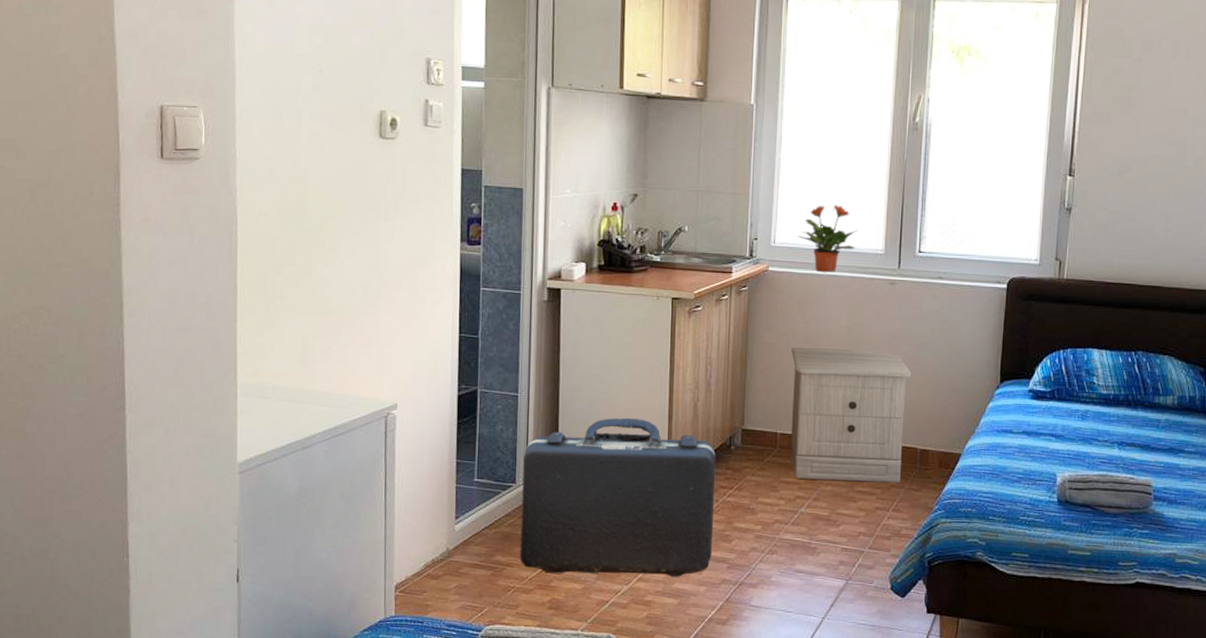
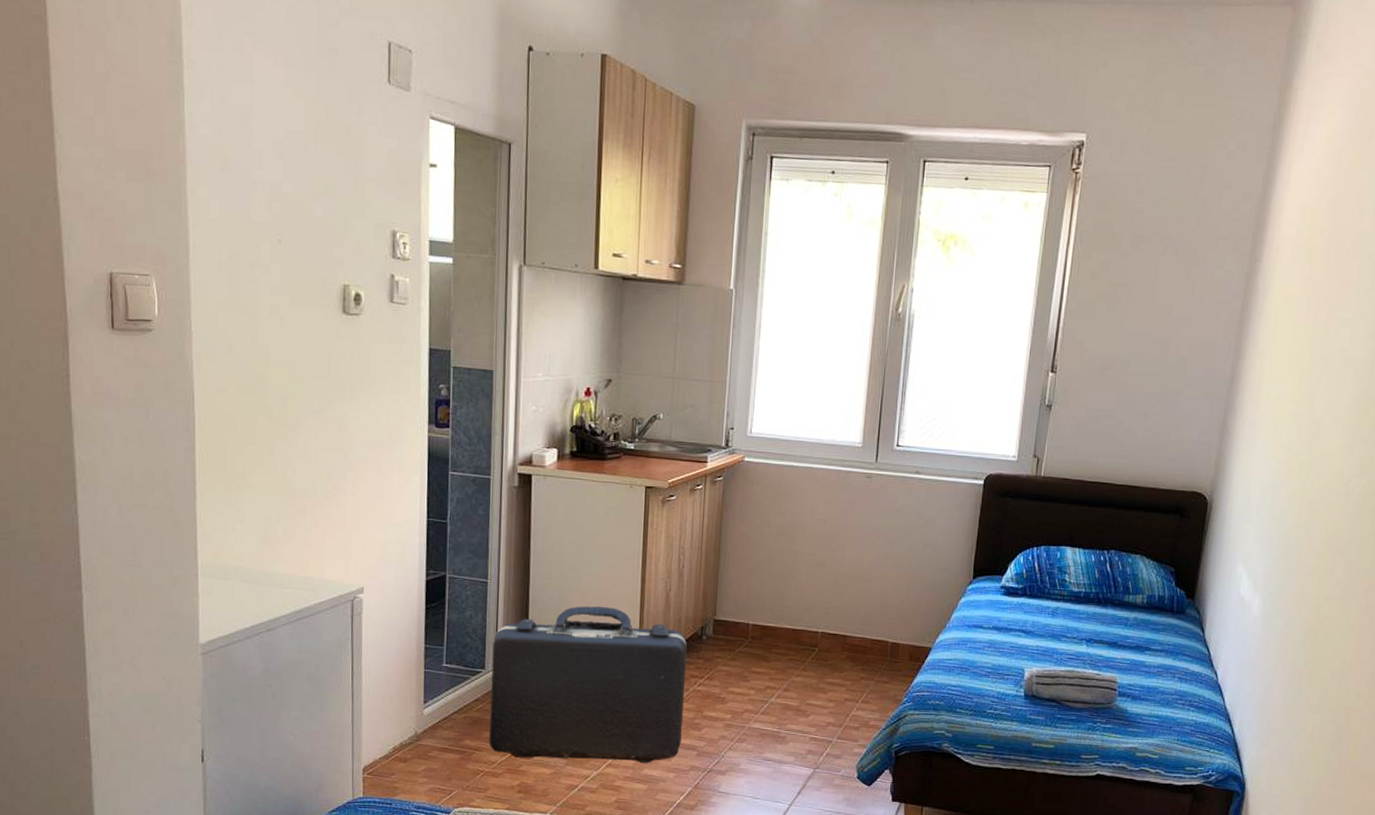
nightstand: present [790,348,912,483] -> none [762,539,885,676]
potted plant: present [797,204,858,273] -> none [774,395,837,465]

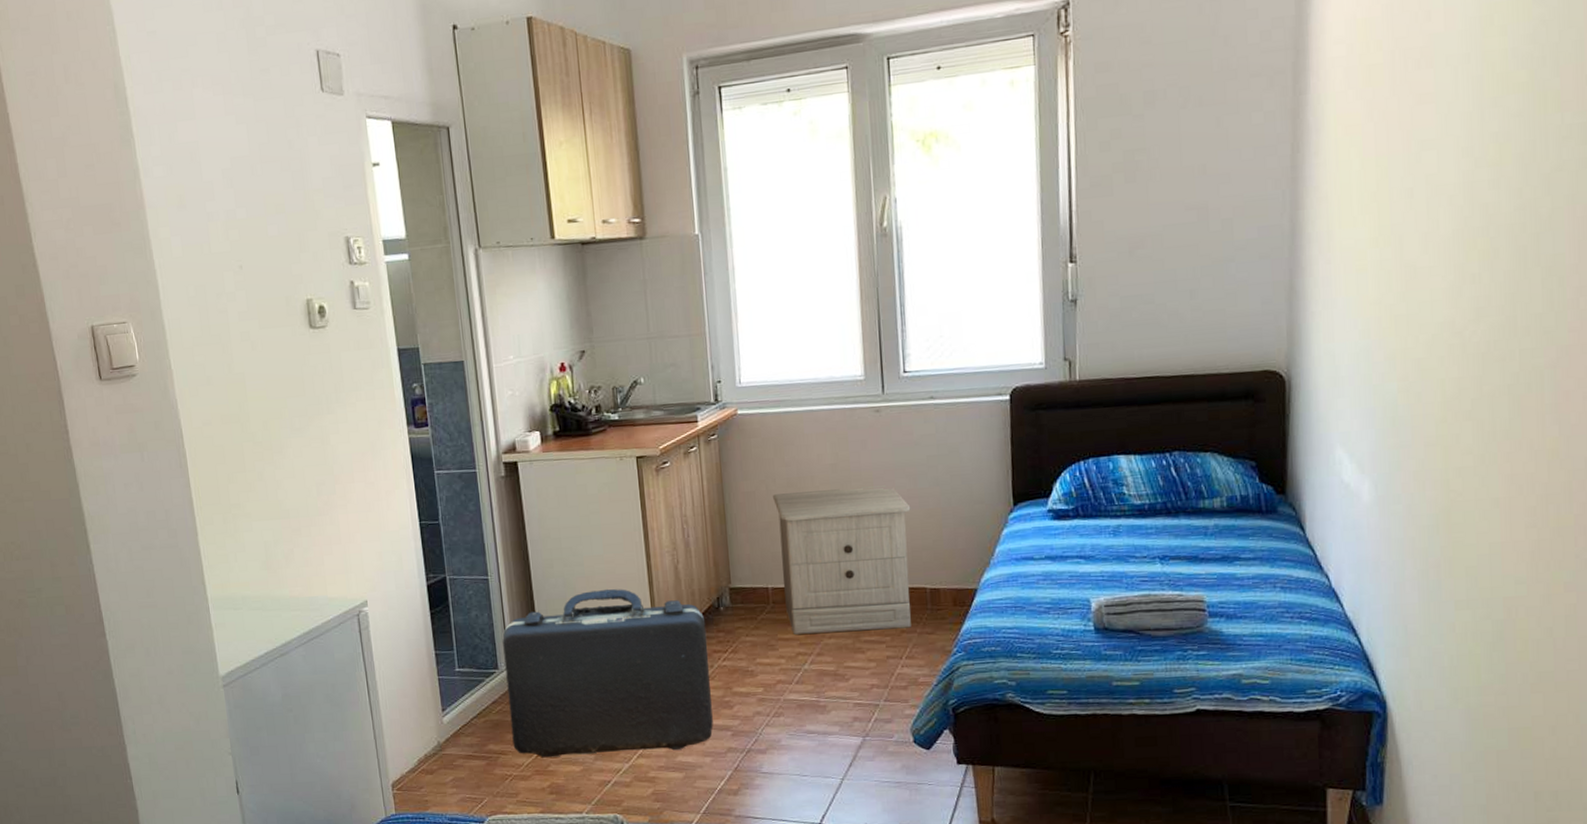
nightstand: none [762,539,885,676] -> present [773,485,911,634]

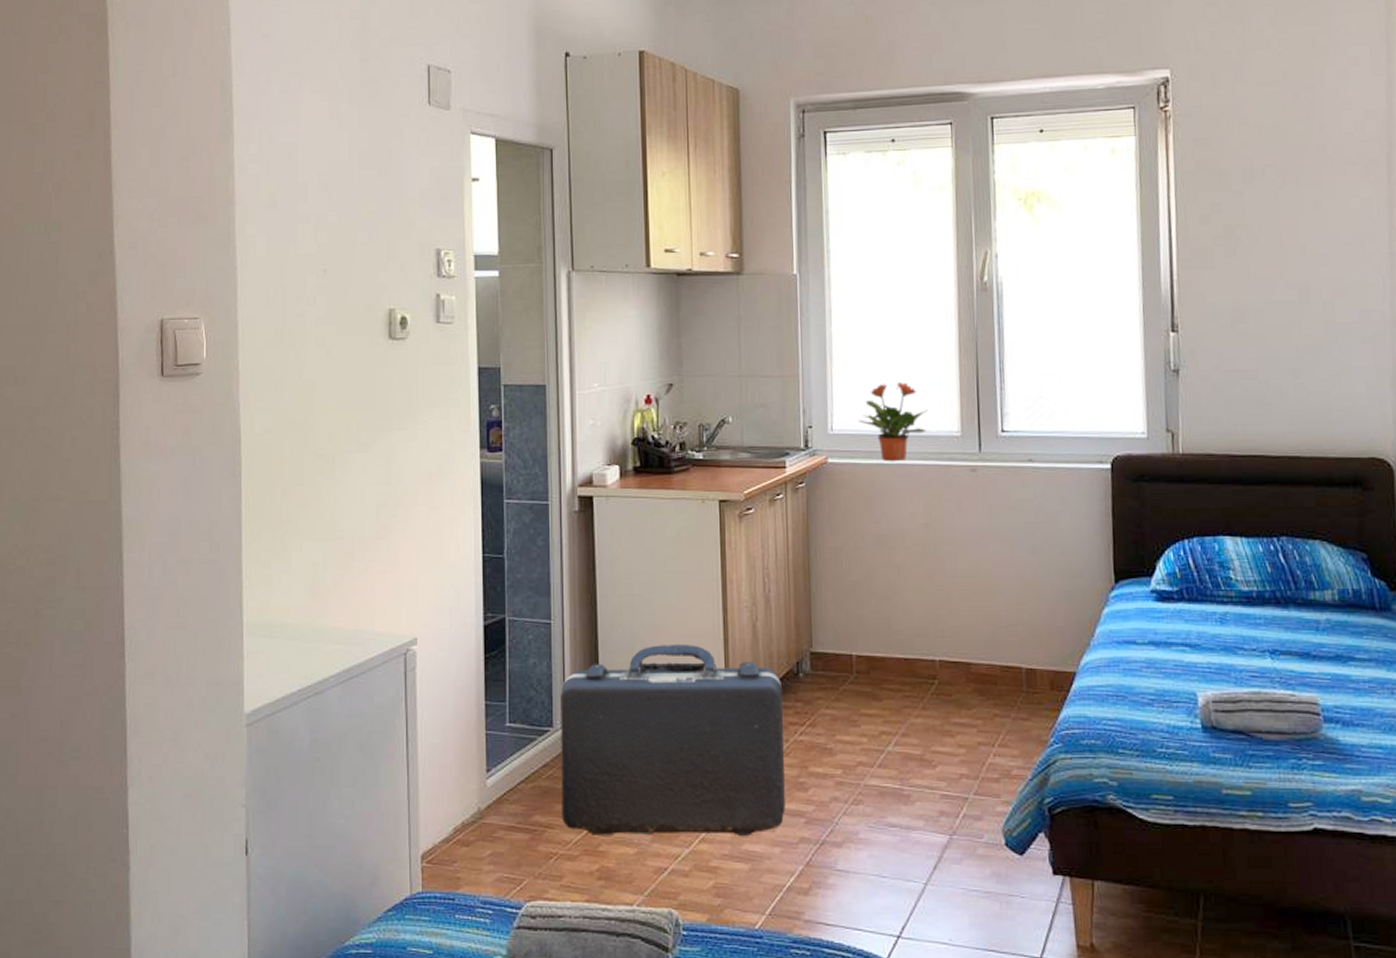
potted plant: none [764,332,832,410] -> present [857,382,928,462]
nightstand: present [773,485,911,634] -> none [861,551,1007,712]

